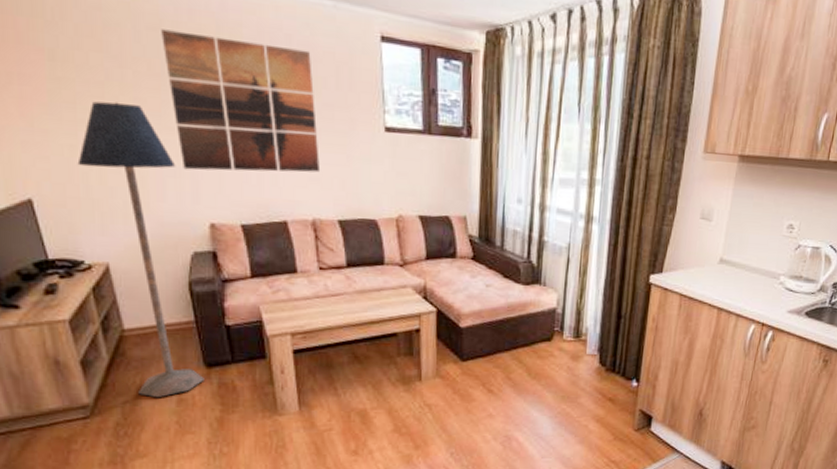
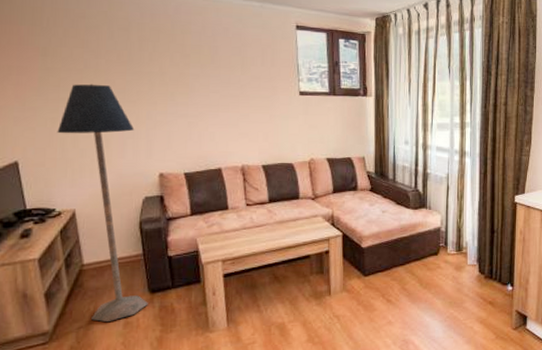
wall art: present [161,29,320,173] -> none [129,29,248,132]

